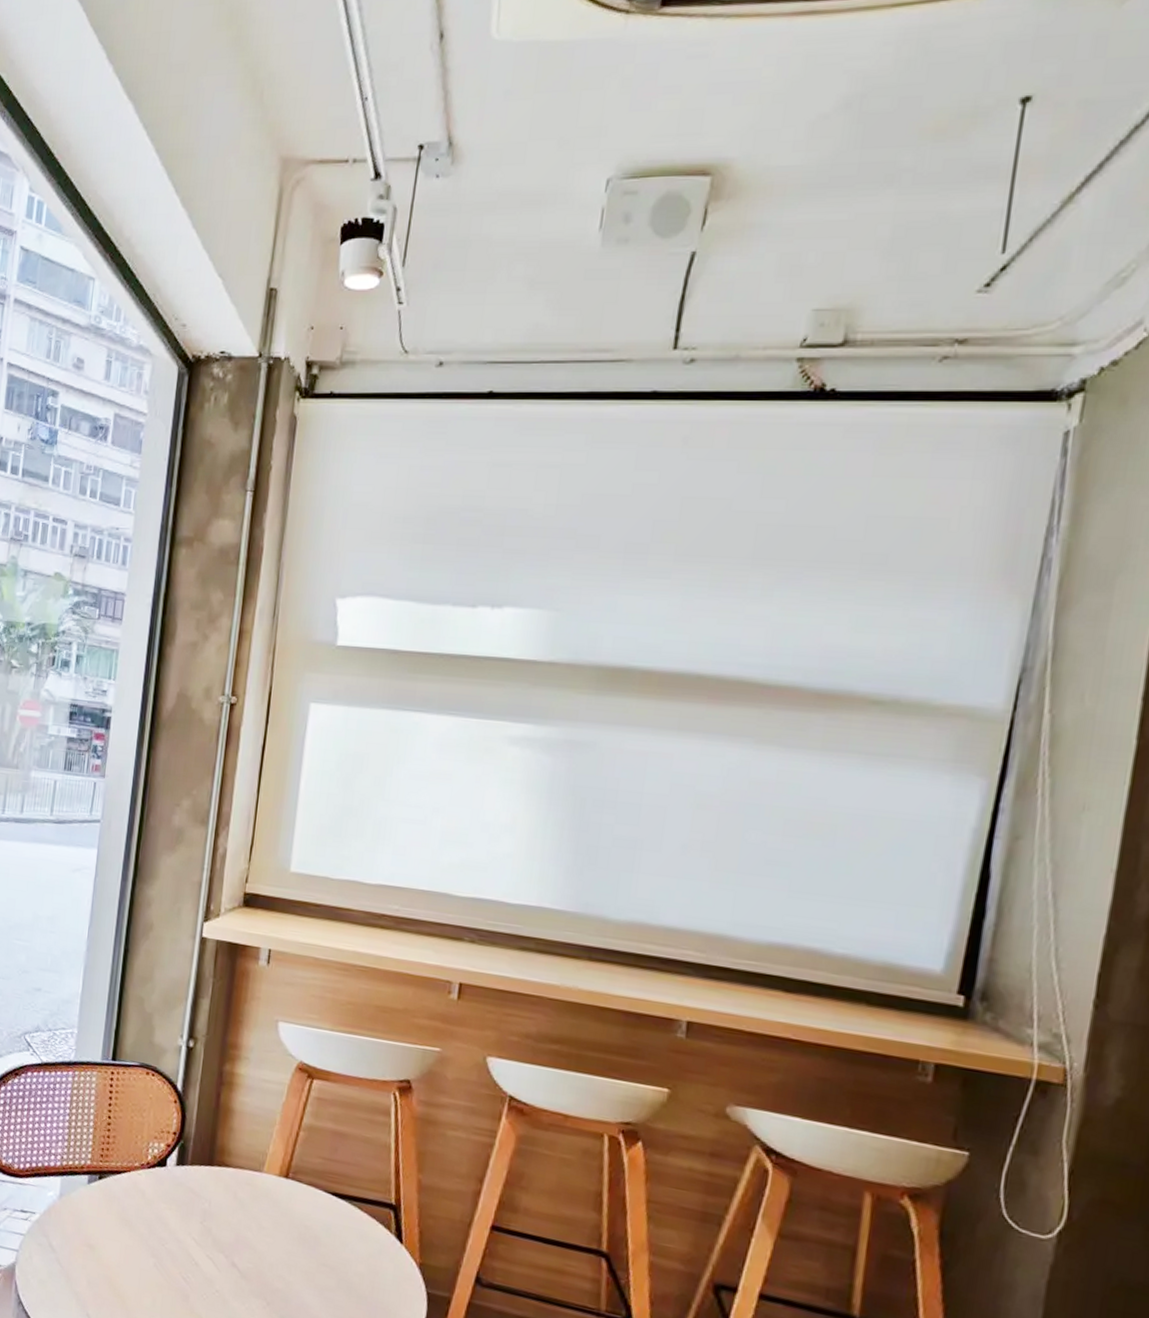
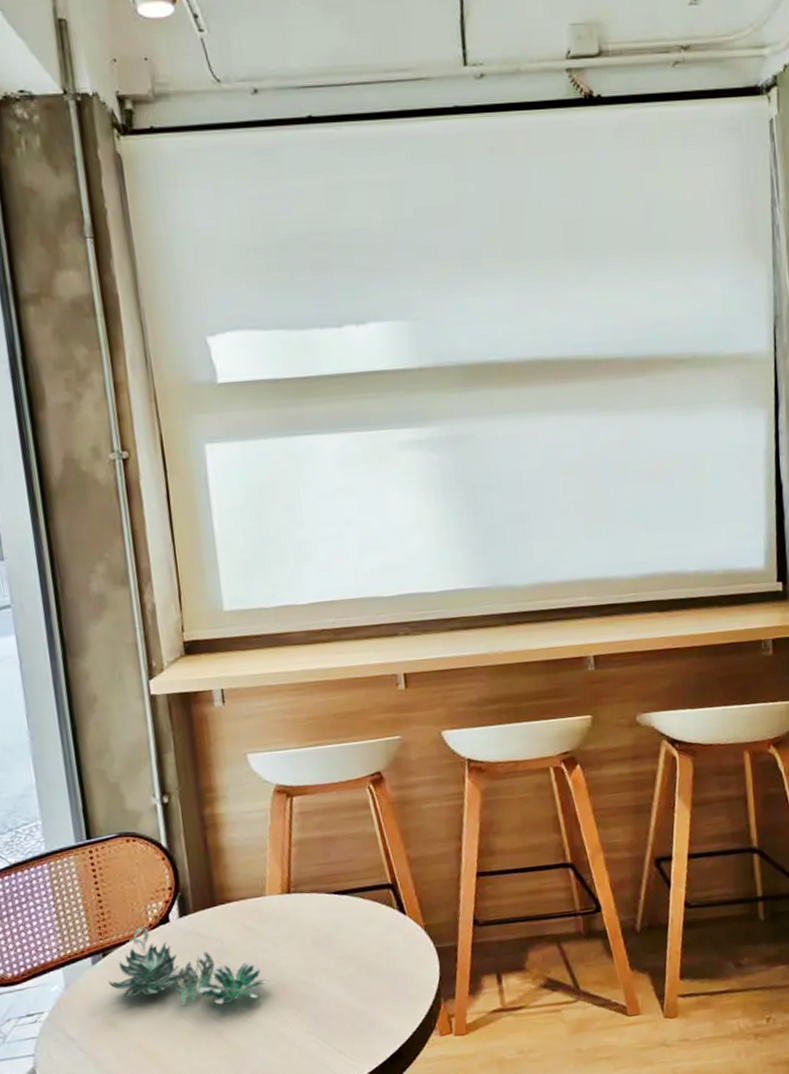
succulent plant: none [97,1159,245,1275] -> present [108,925,268,1005]

